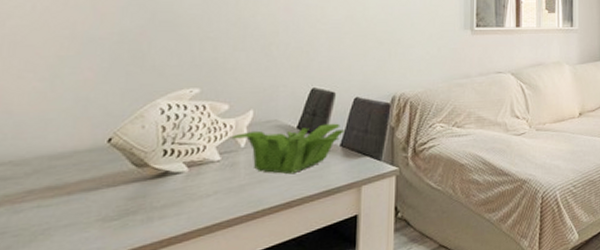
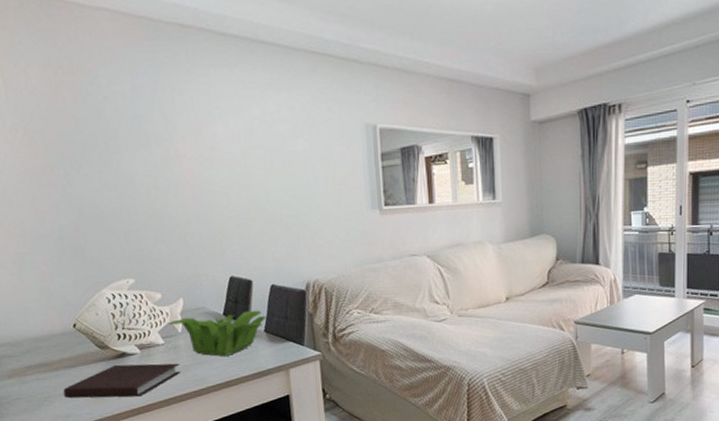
notebook: none [71,182,235,229] -> present [63,363,181,398]

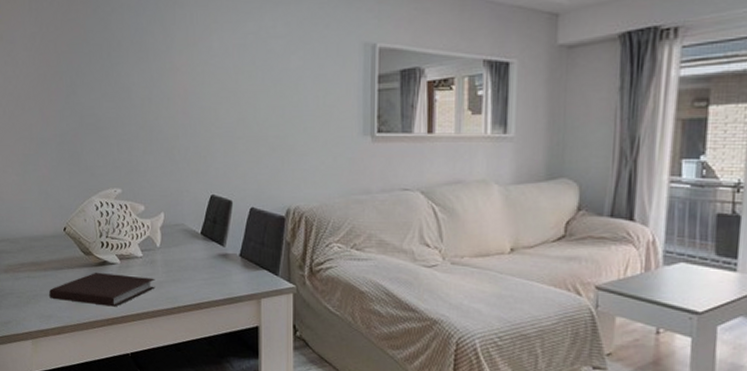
plant: present [168,310,267,357] -> none [148,232,243,278]

